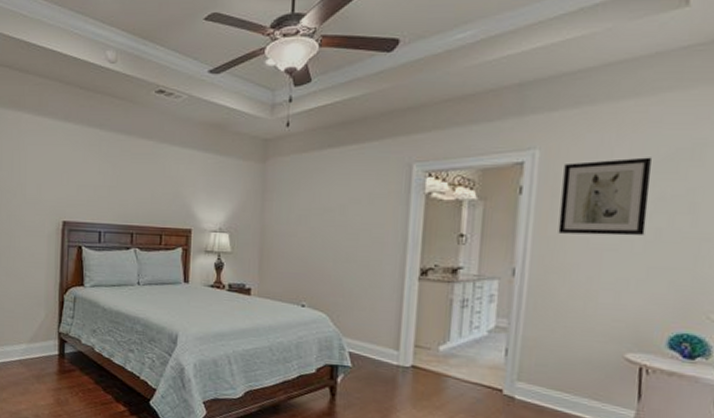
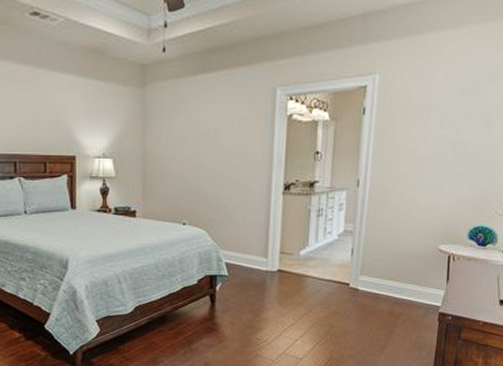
wall art: present [558,157,653,236] -> none [392,81,462,148]

